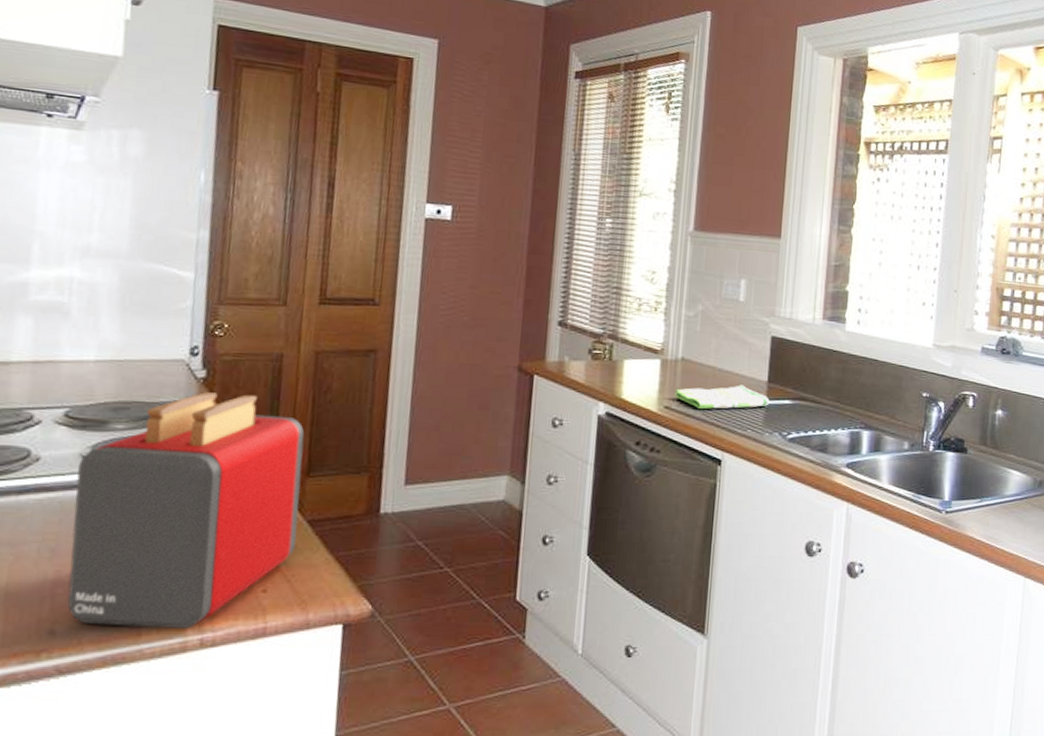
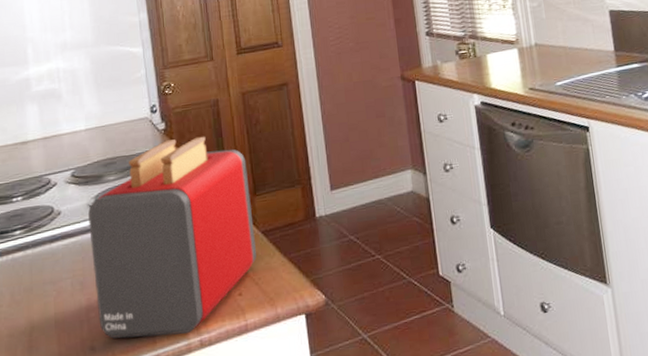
dish towel: present [674,385,770,409] -> none [535,57,620,85]

